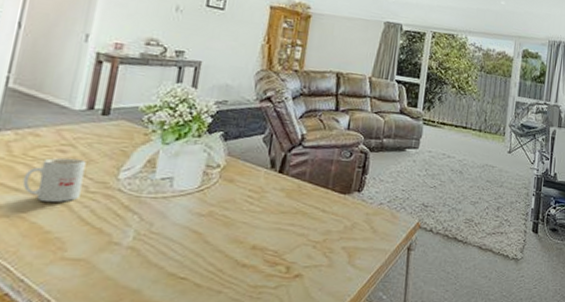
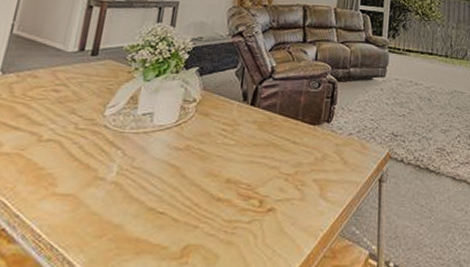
mug: present [22,157,86,203] -> none [21,97,77,140]

